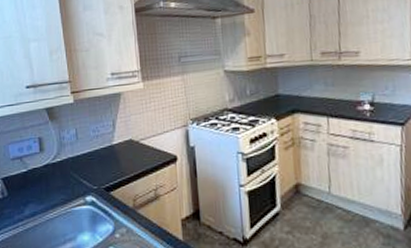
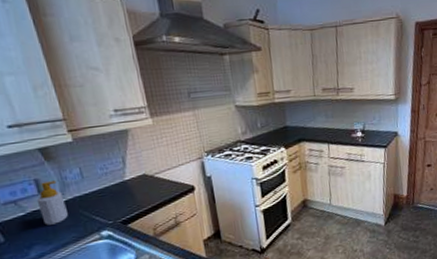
soap bottle: none [37,140,60,184] -> present [36,180,68,225]

